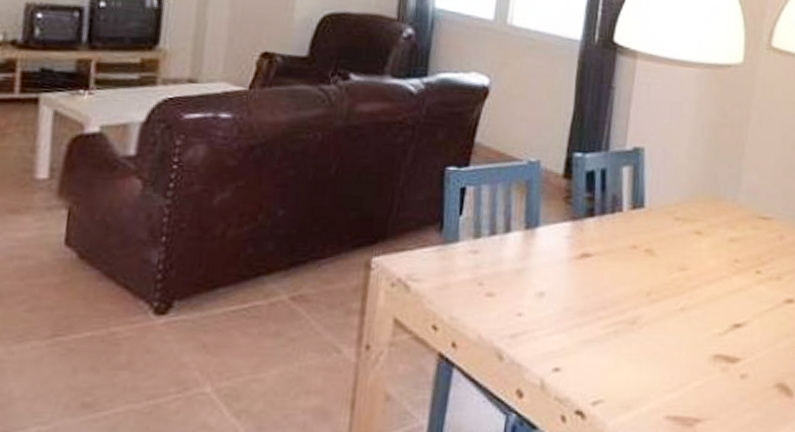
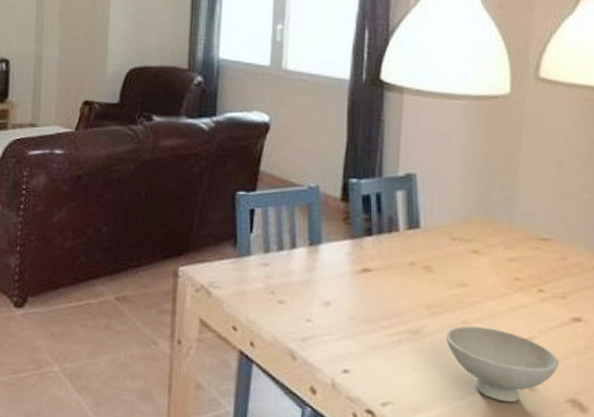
bowl: none [662,312,771,392] -> present [445,325,560,403]

